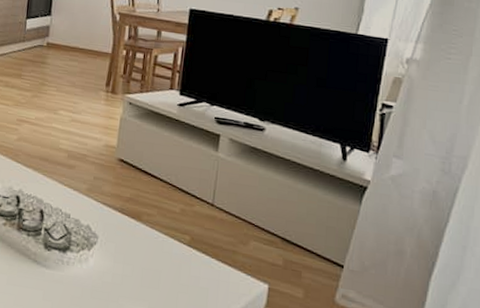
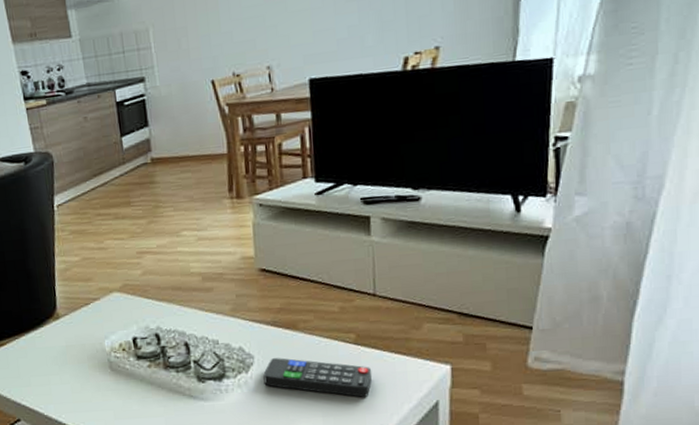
remote control: none [102,242,199,298] -> present [263,358,373,397]

